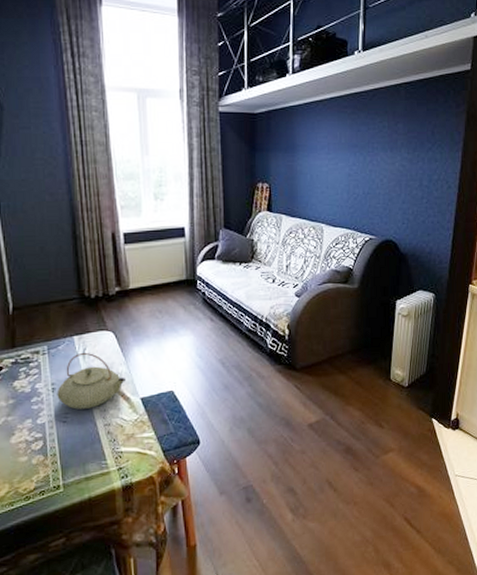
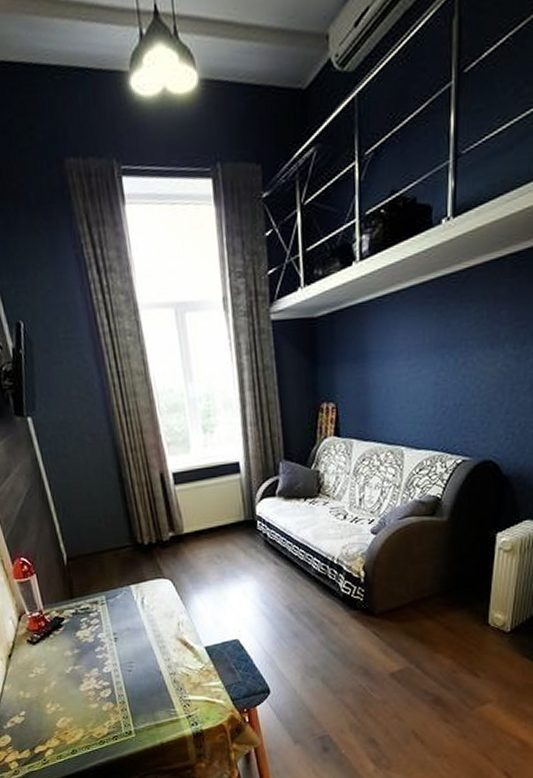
teapot: present [57,353,125,409] -> none [119,602,187,659]

